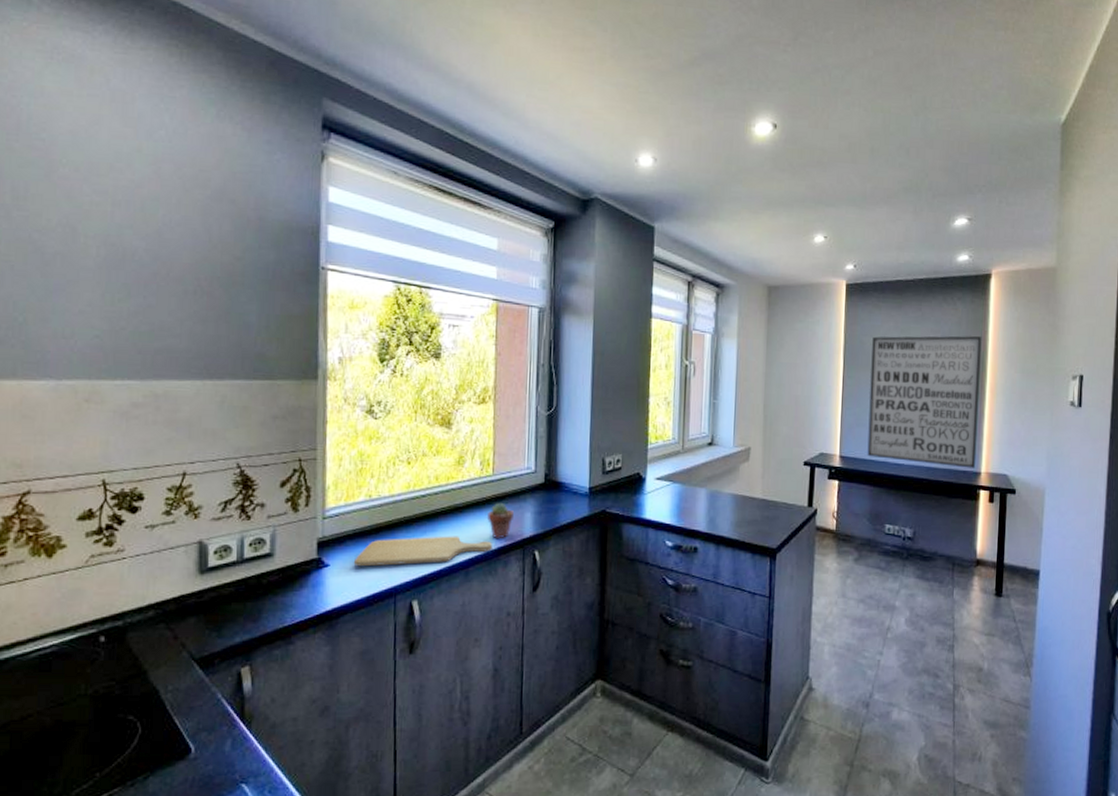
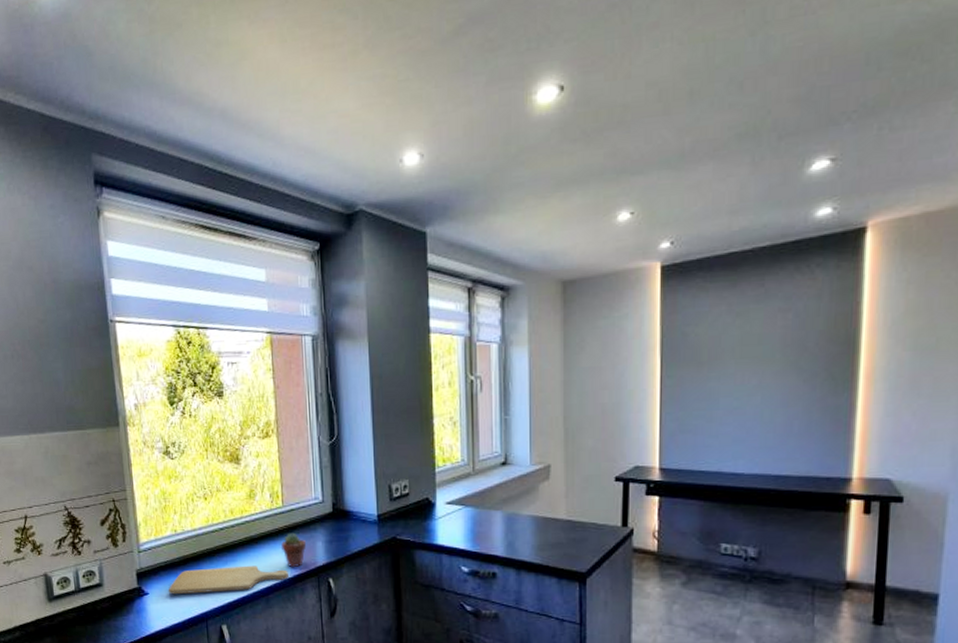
wall art: present [867,335,982,468] -> none [695,308,853,474]

